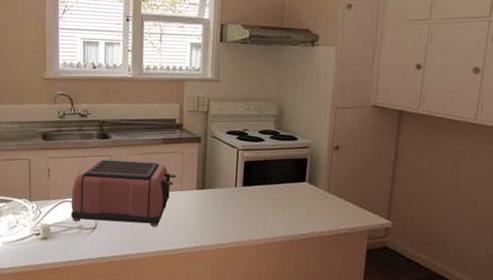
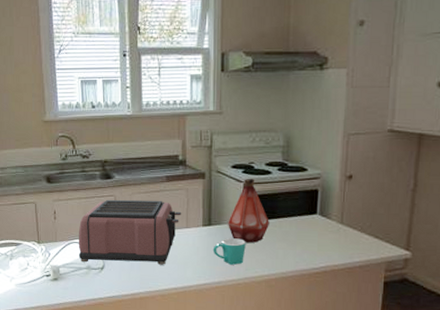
mug: none [205,202,238,229] -> present [213,238,246,265]
bottle: none [221,145,262,208] -> present [228,179,271,243]

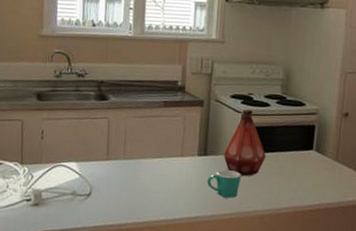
toaster: present [78,199,182,265] -> none [64,122,177,195]

